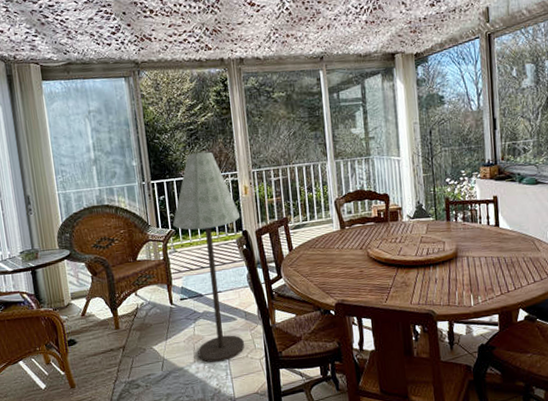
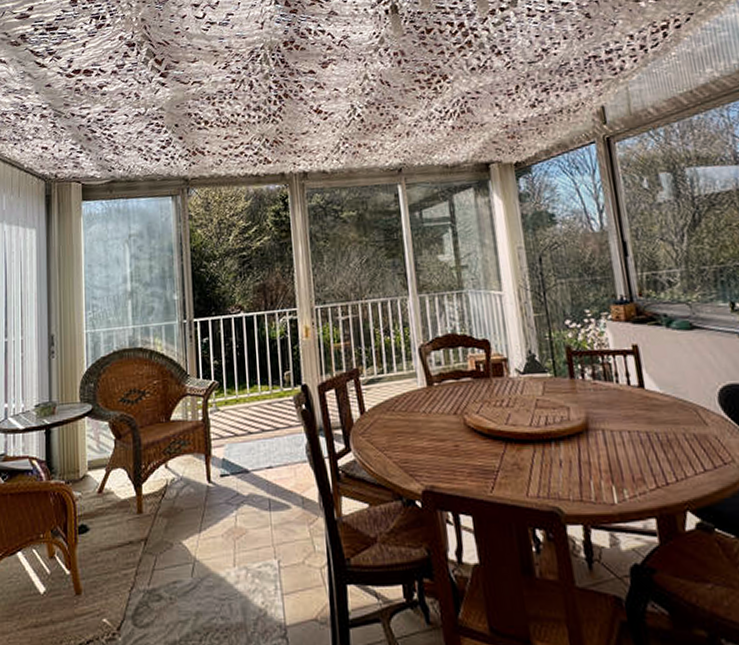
floor lamp: present [172,151,244,363] -> none [216,283,300,570]

